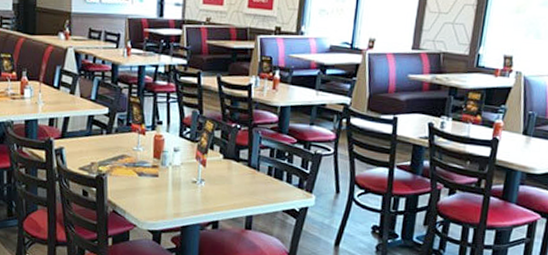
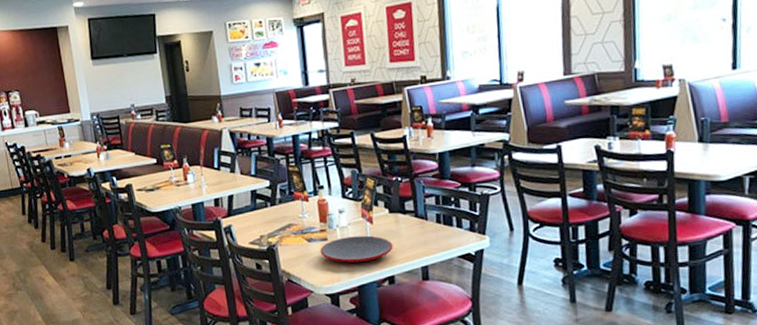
plate: none [149,176,222,203] -> present [320,235,393,263]

